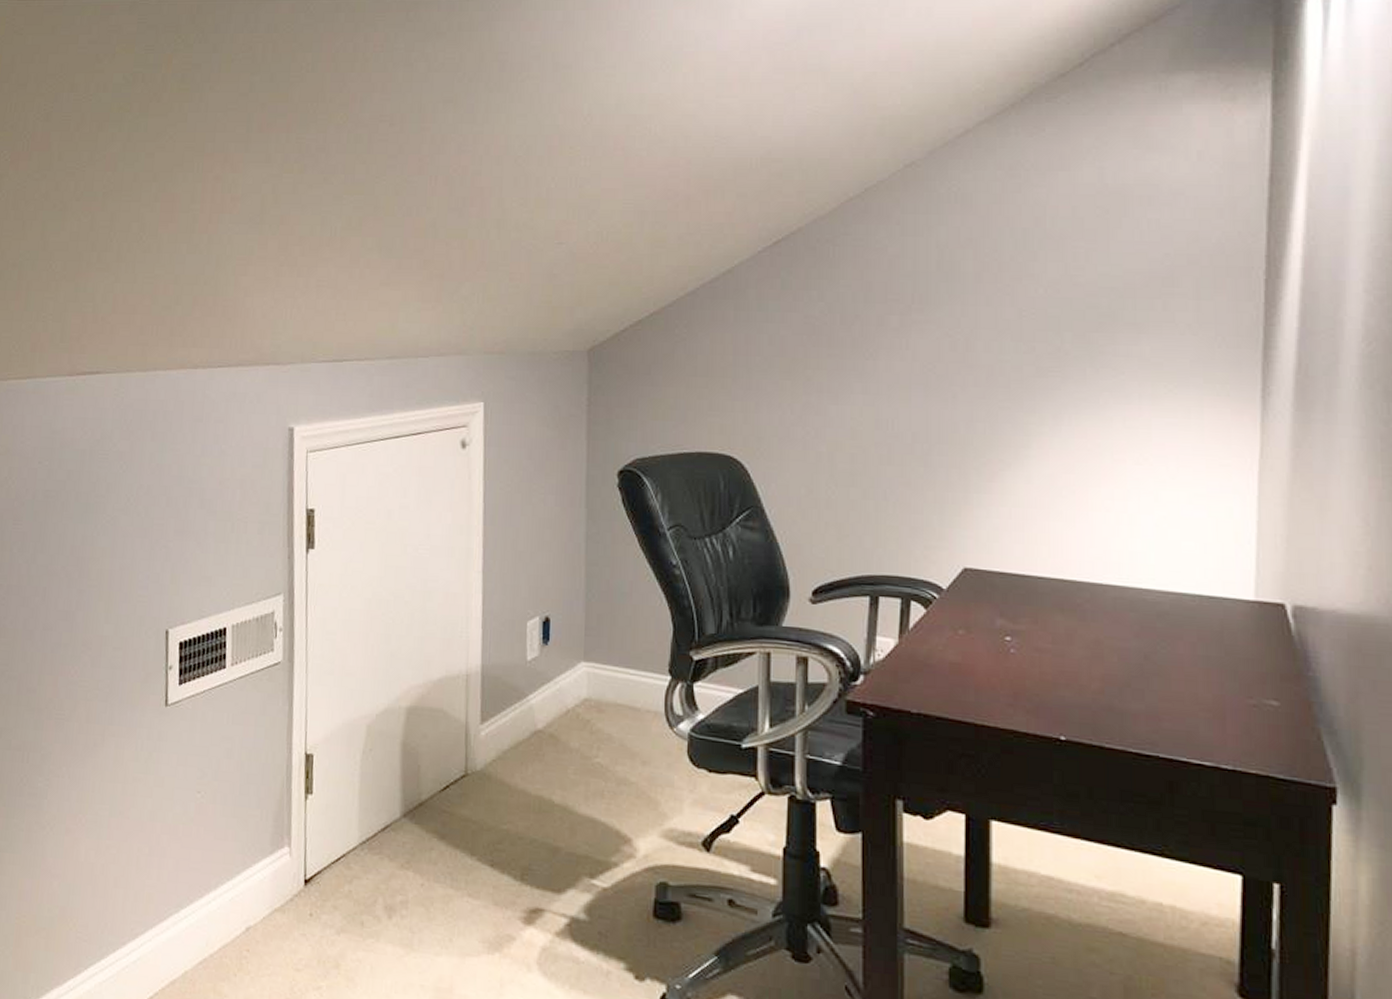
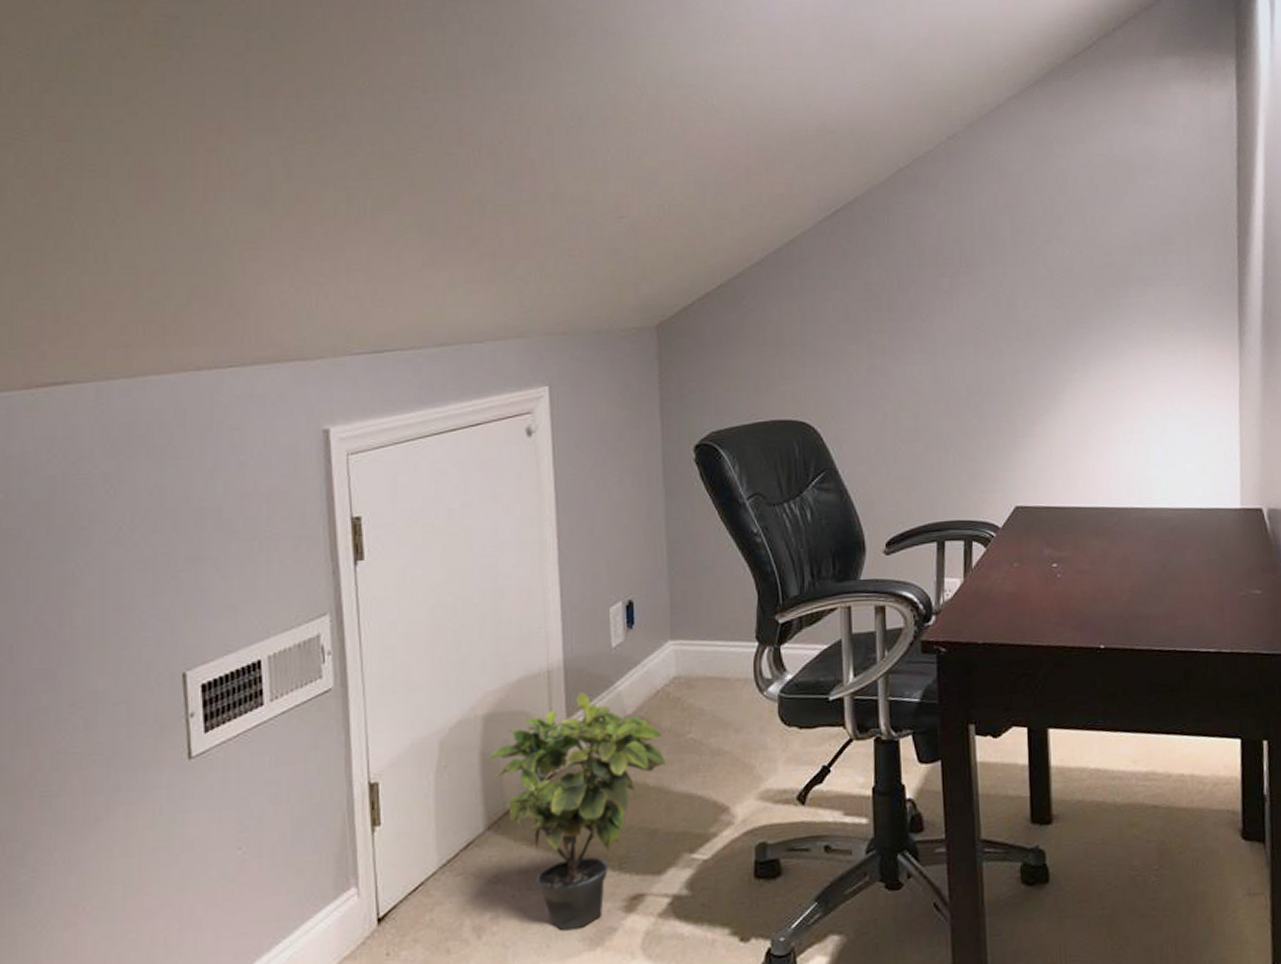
potted plant: none [407,699,572,930] -> present [487,691,666,930]

